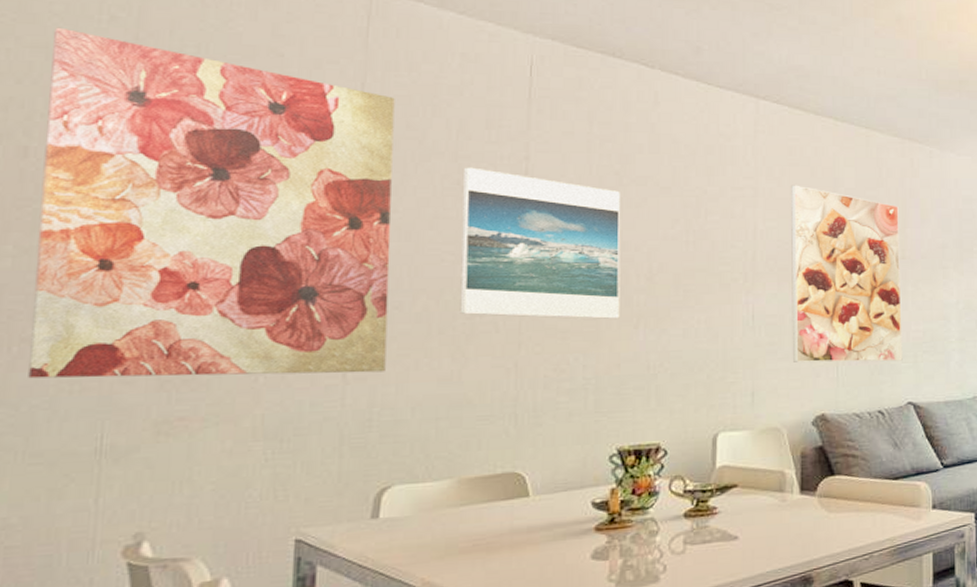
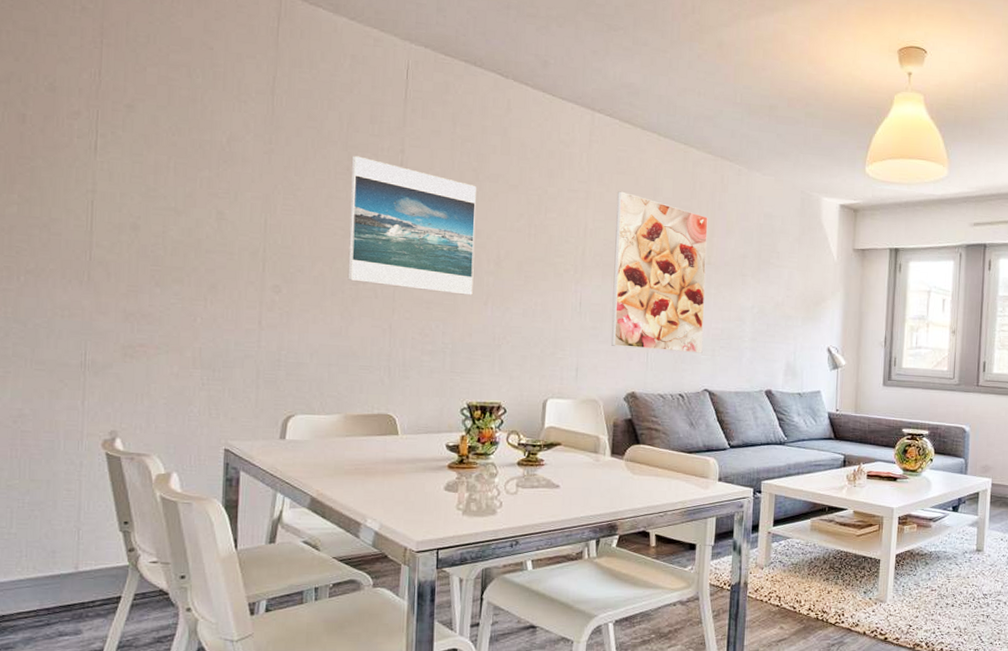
wall art: present [28,27,395,379] -> none [32,14,299,323]

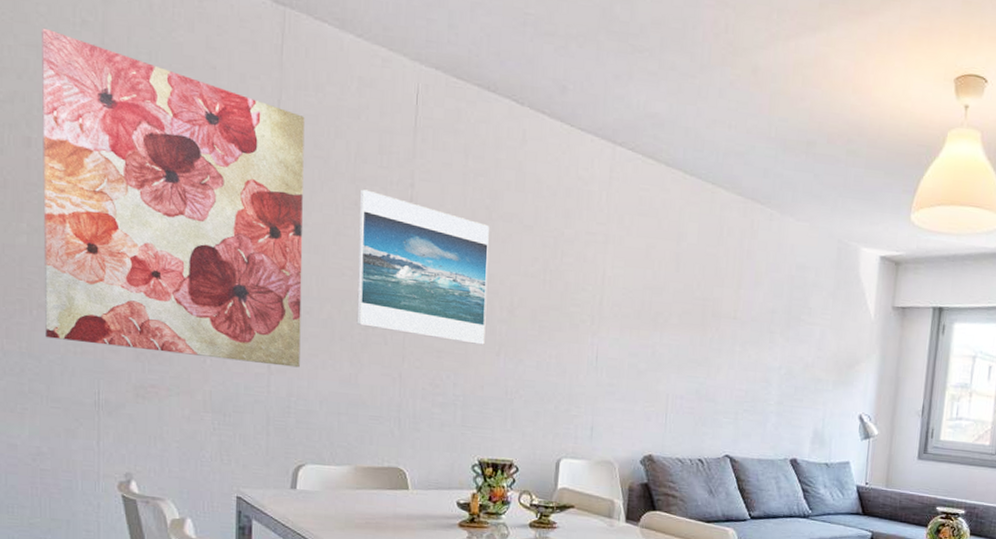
wall art: none [32,14,299,323] -> present [42,27,305,368]
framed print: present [611,191,708,353] -> none [629,235,736,416]

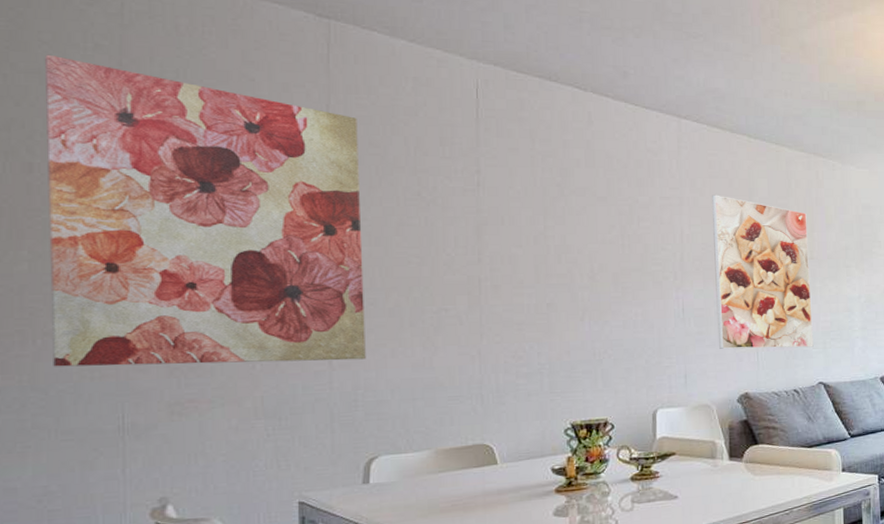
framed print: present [356,189,489,346] -> none [423,180,567,313]
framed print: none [629,235,736,416] -> present [712,195,814,349]

